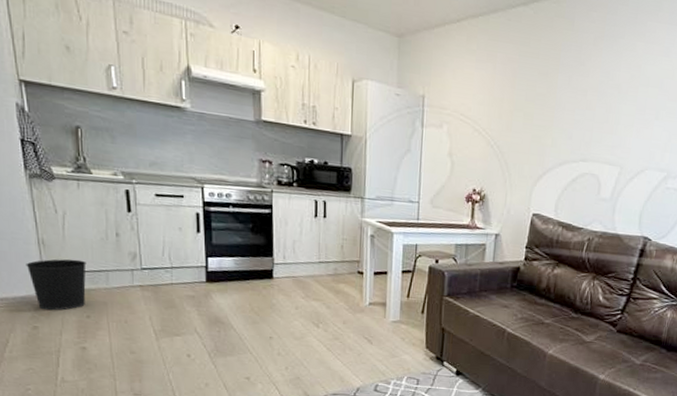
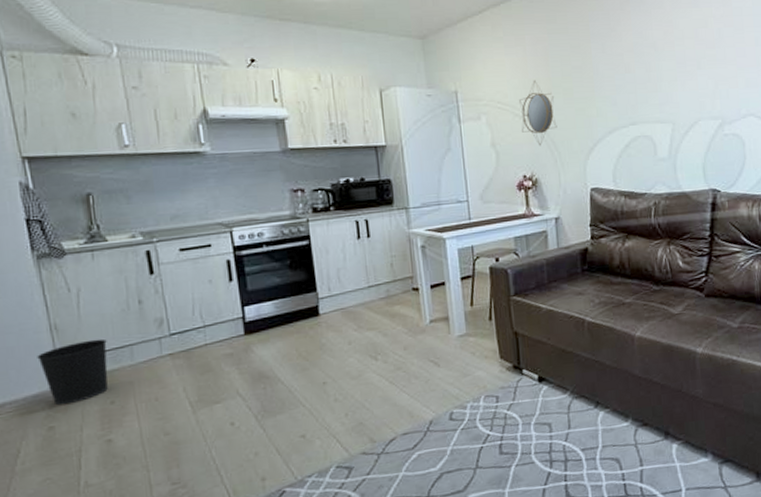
home mirror: none [479,99,514,165] -> present [519,79,557,146]

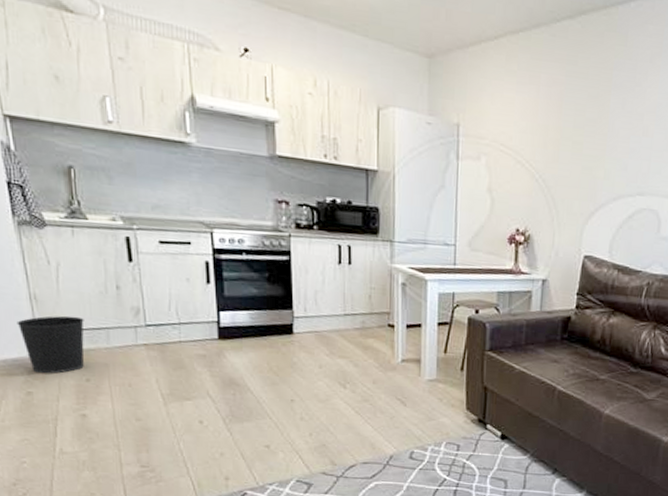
home mirror: present [519,79,557,146] -> none [522,126,561,201]

